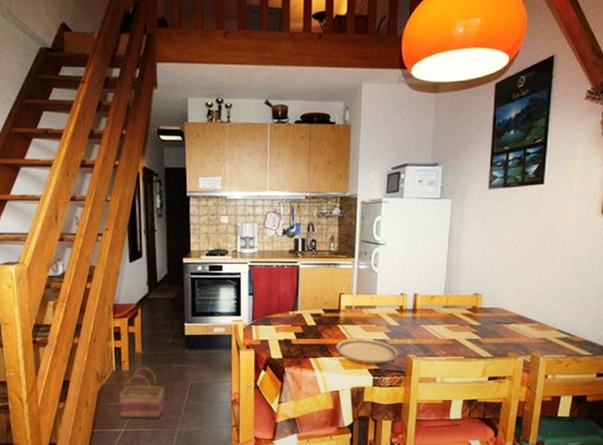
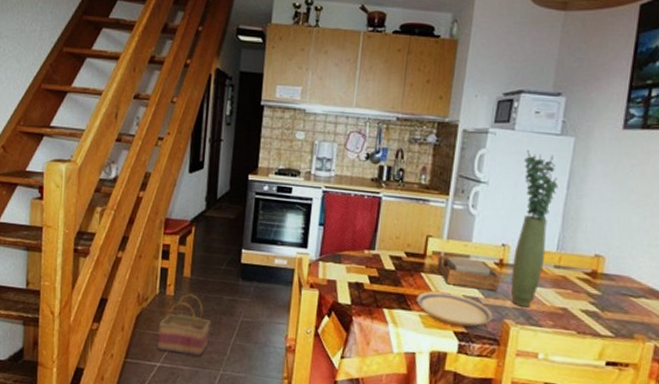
napkin holder: none [350,308,401,333] -> present [437,256,500,291]
vase: none [410,214,441,343] -> present [510,150,558,308]

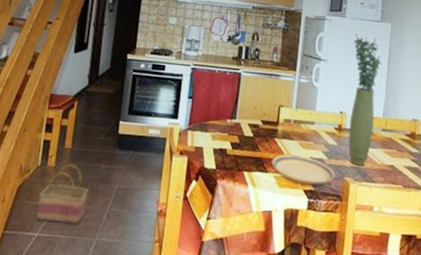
napkin holder: present [437,256,500,291] -> none [288,123,339,153]

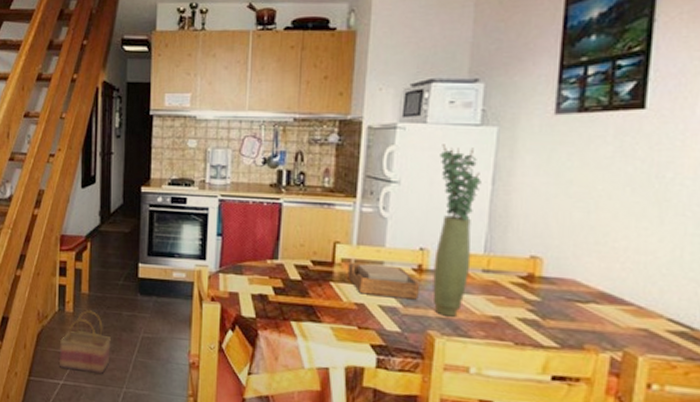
plate: present [272,154,335,186] -> none [327,301,414,340]
napkin holder: none [288,123,339,153] -> present [347,263,419,300]

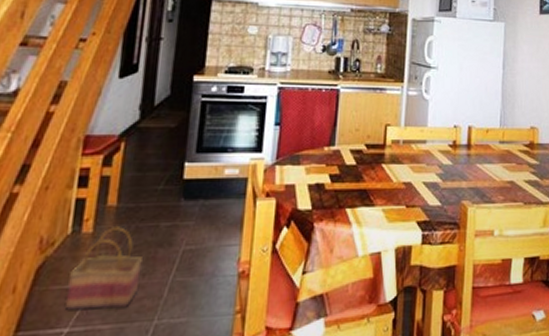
napkin holder: present [347,263,419,300] -> none [397,143,454,174]
vase: present [432,144,481,317] -> none [465,35,496,186]

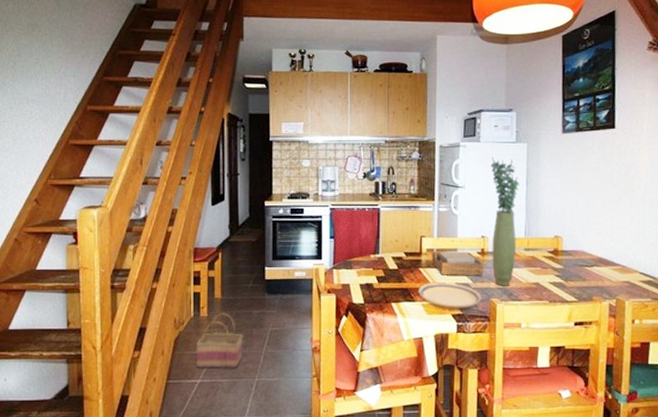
plate: none [379,180,451,216] -> present [418,281,482,310]
napkin holder: none [397,143,454,174] -> present [432,251,483,276]
vase: none [465,35,496,186] -> present [490,157,519,286]

